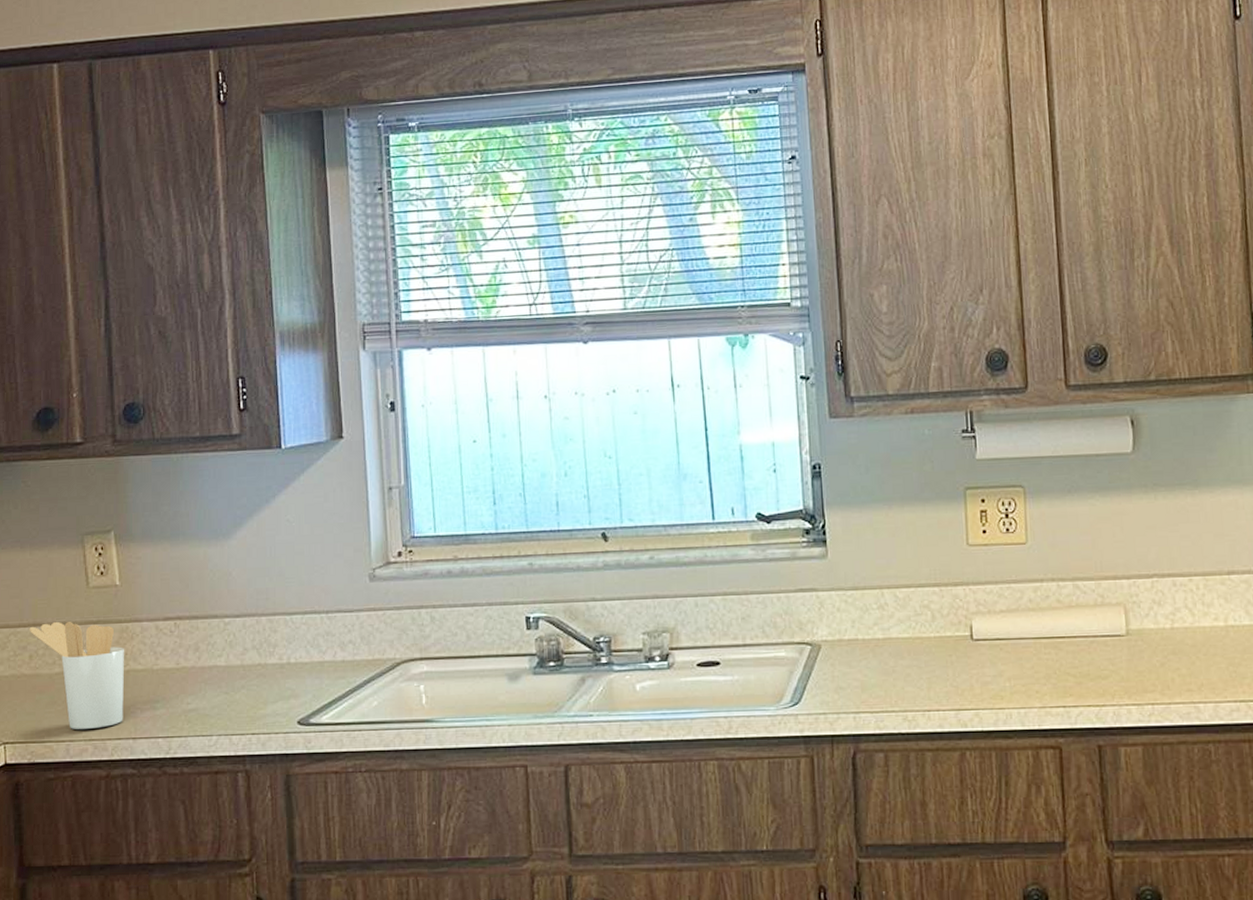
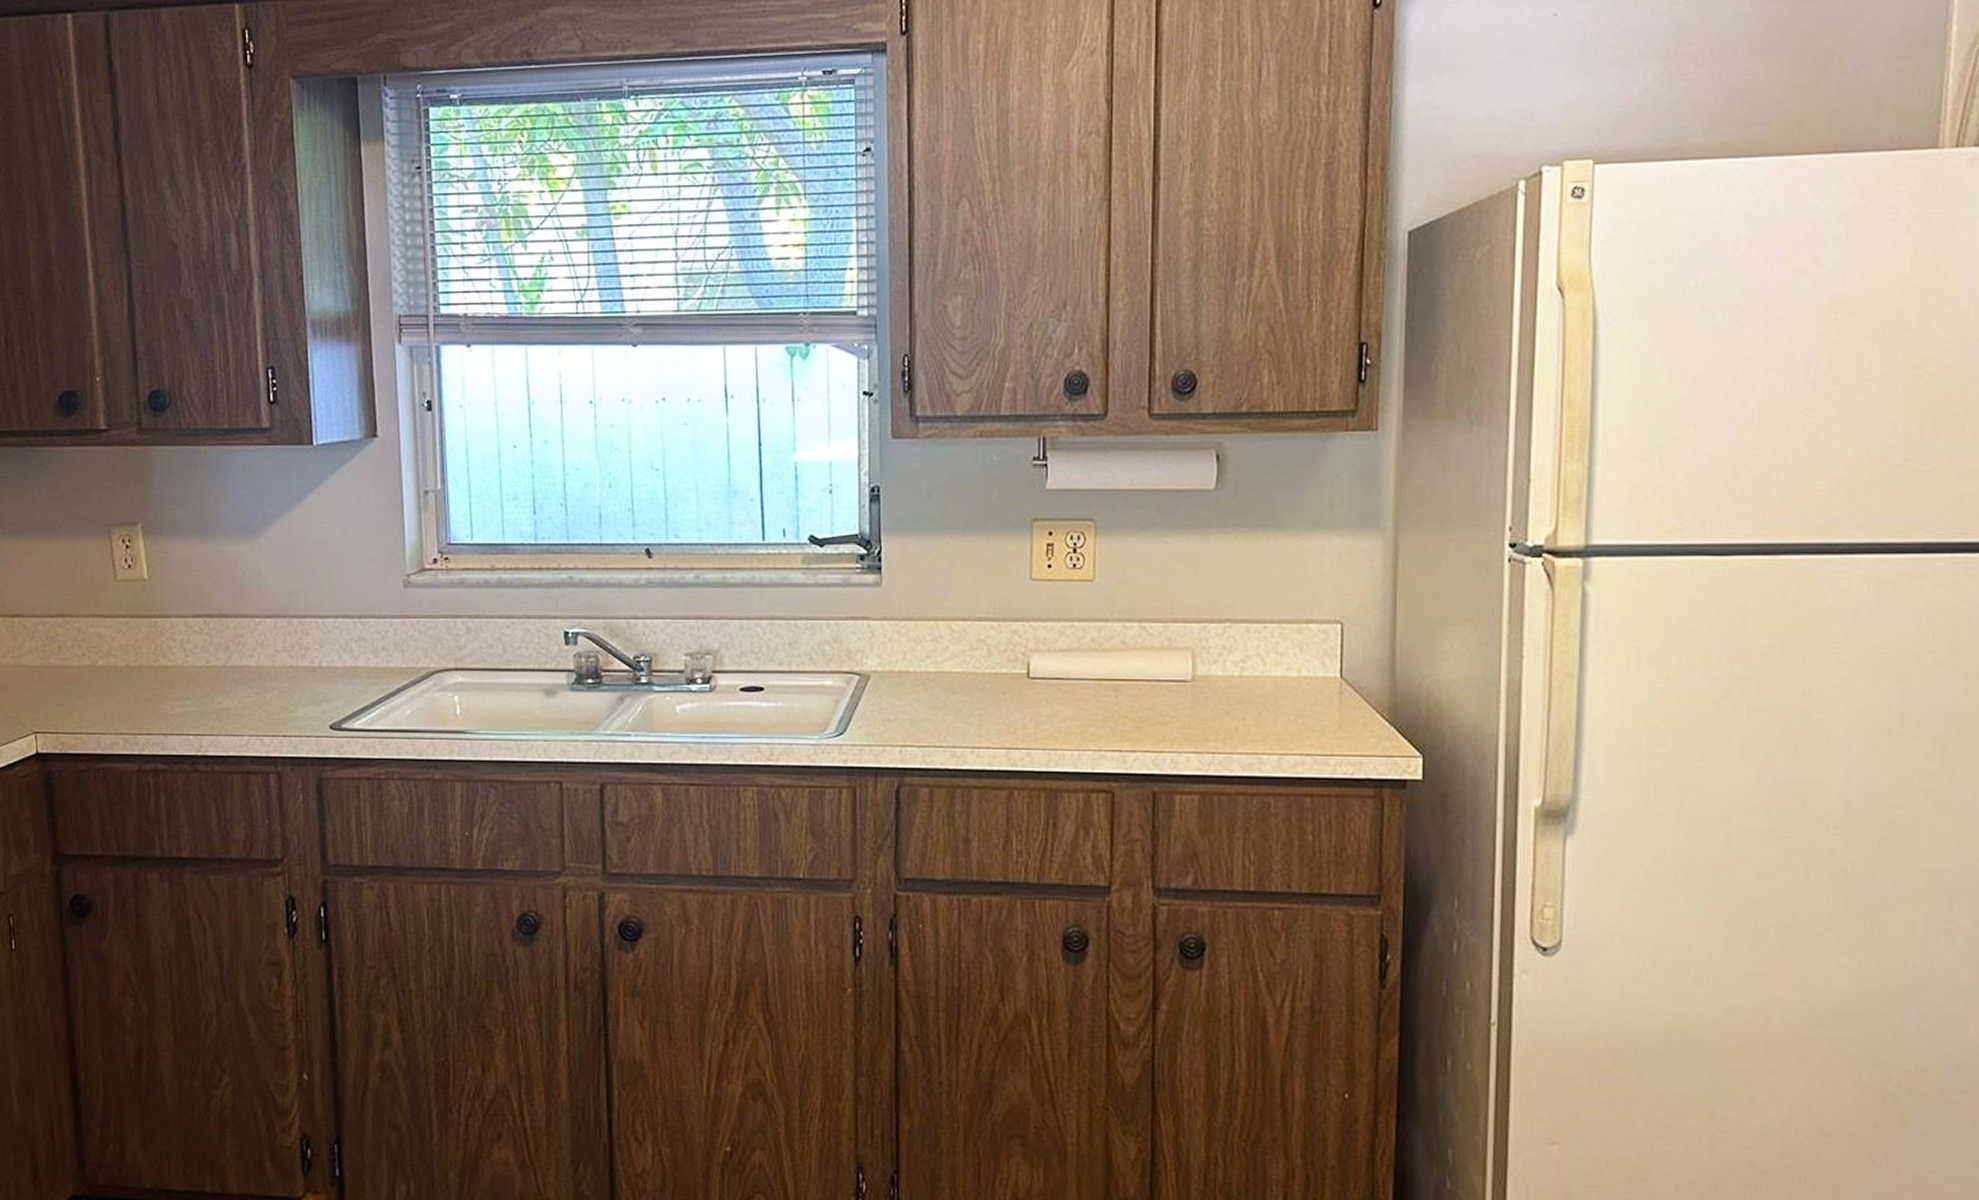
utensil holder: present [29,621,124,729] -> none [57,613,154,723]

